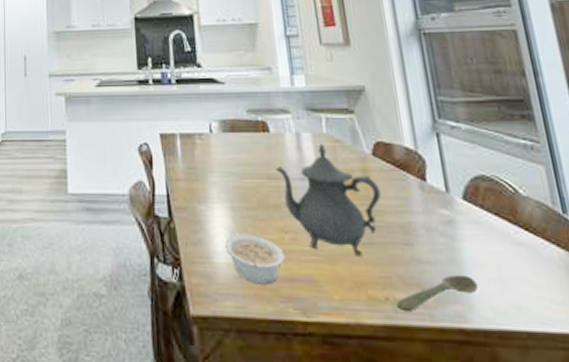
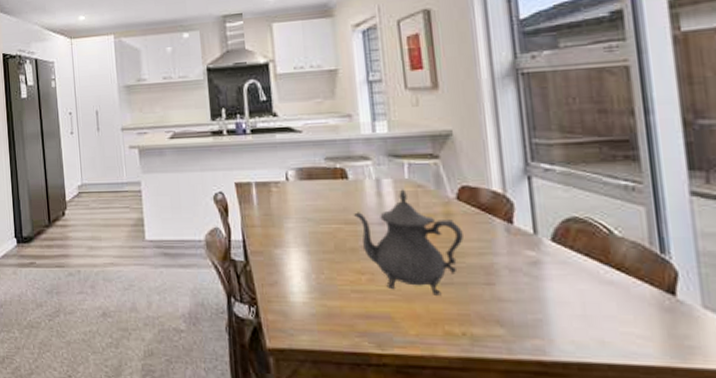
legume: present [225,234,285,285] -> none [301,276,361,321]
spoon: present [396,274,478,311] -> none [473,312,560,344]

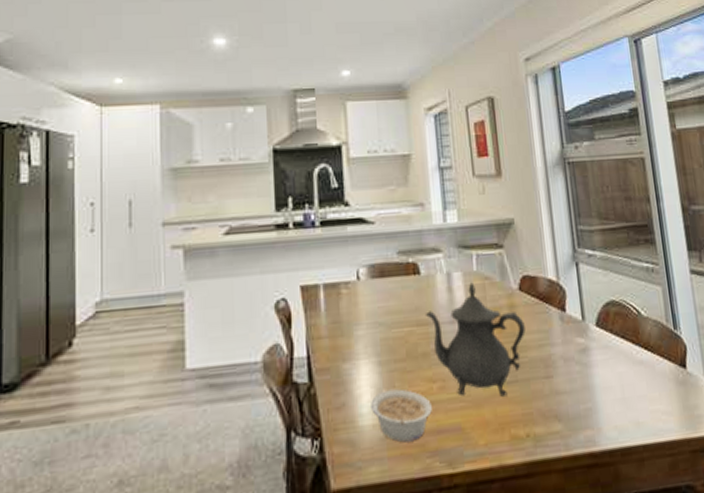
legume: none [301,276,361,321] -> present [371,389,432,443]

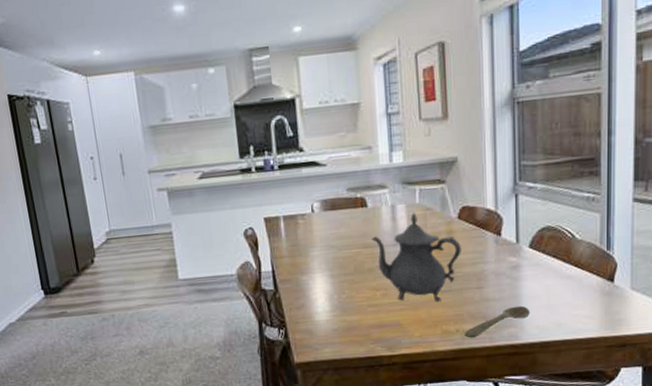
legume: present [371,389,432,443] -> none [325,295,376,333]
spoon: none [536,399,606,444] -> present [464,305,530,337]

